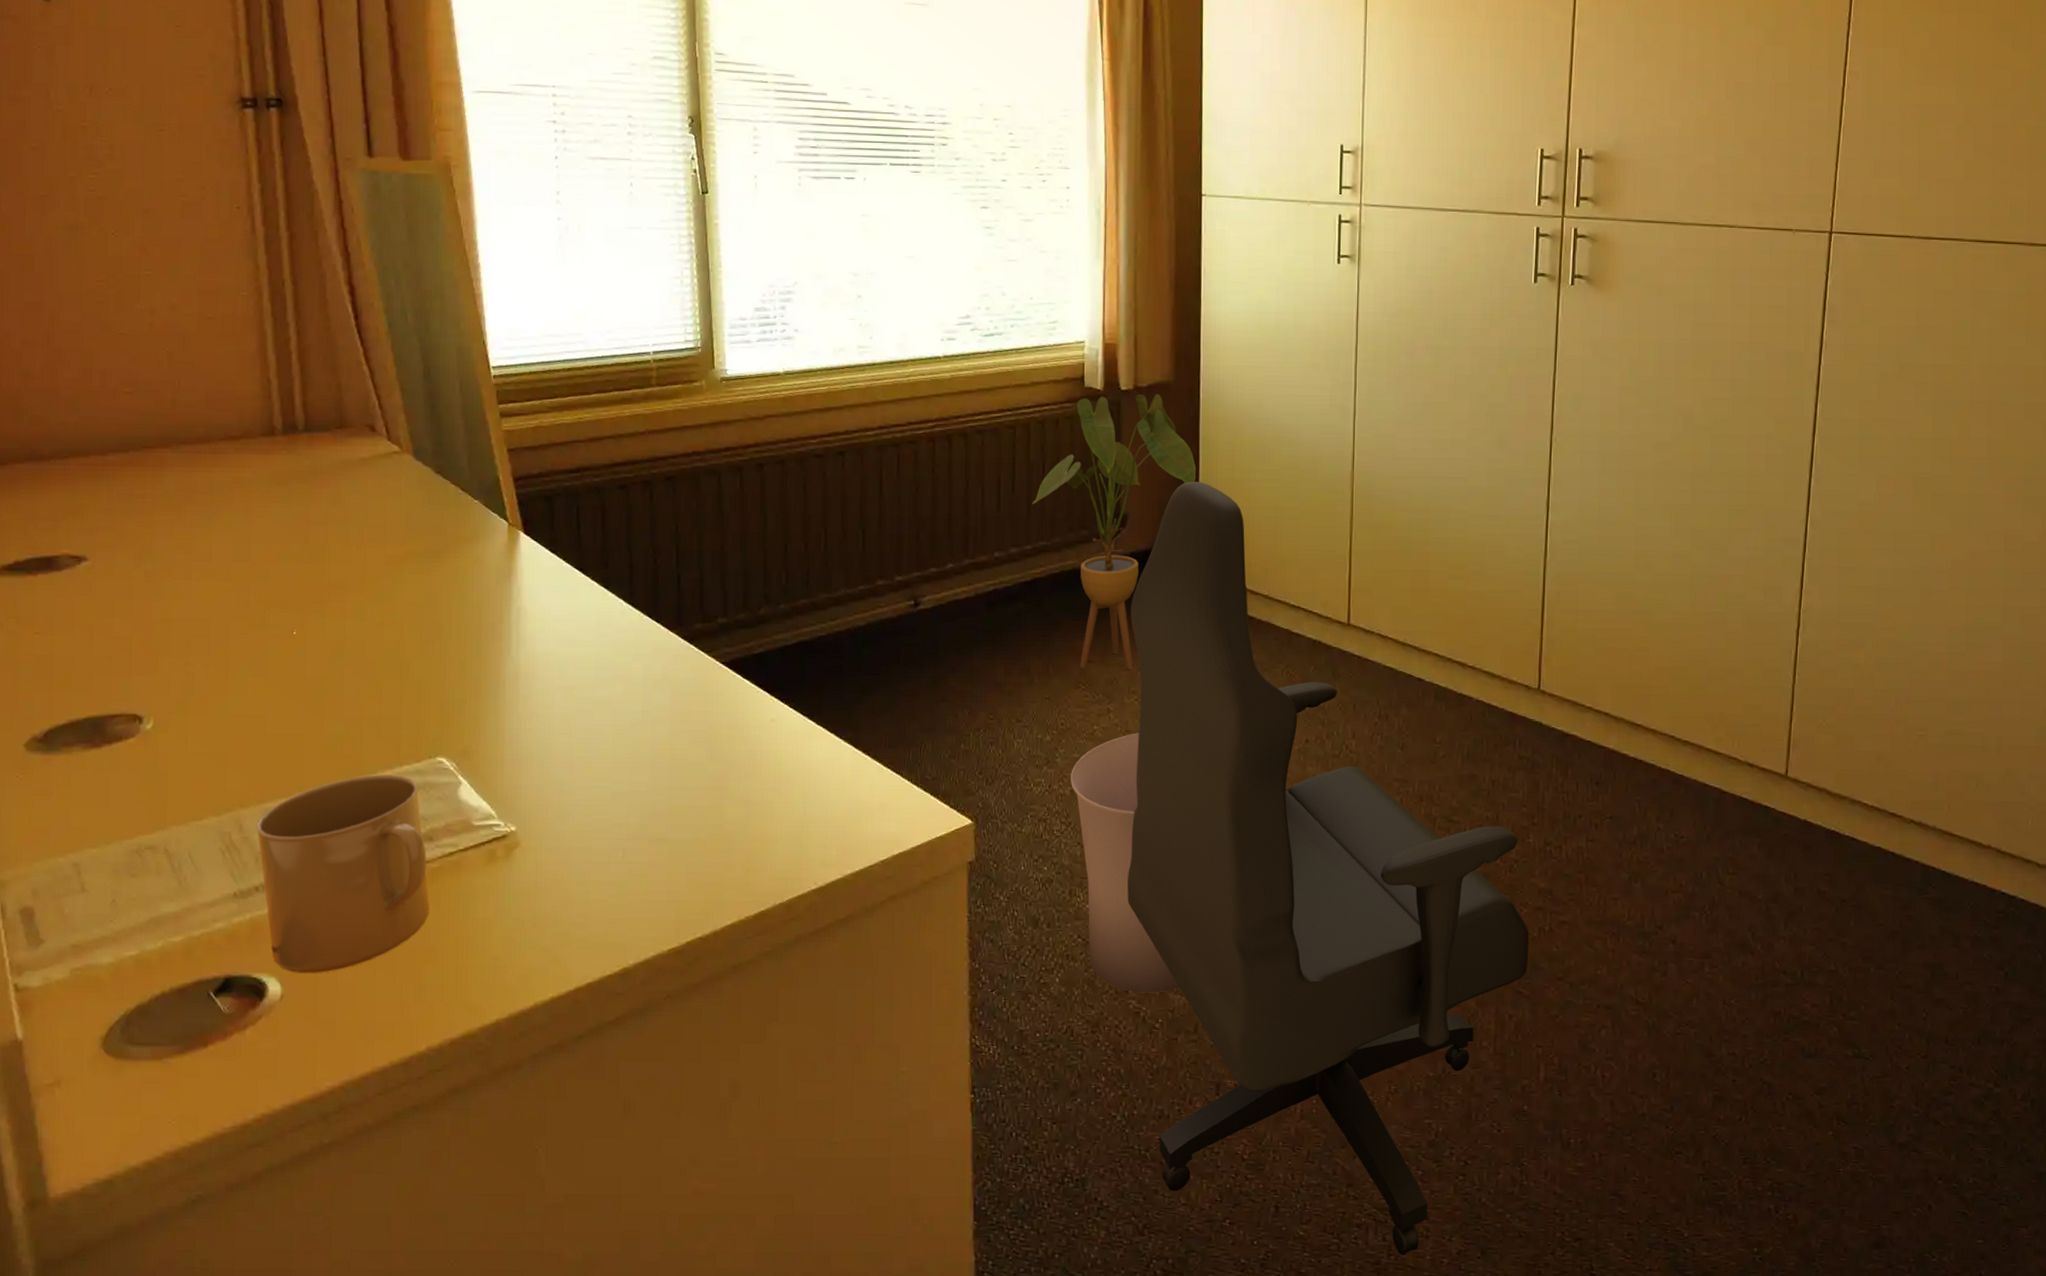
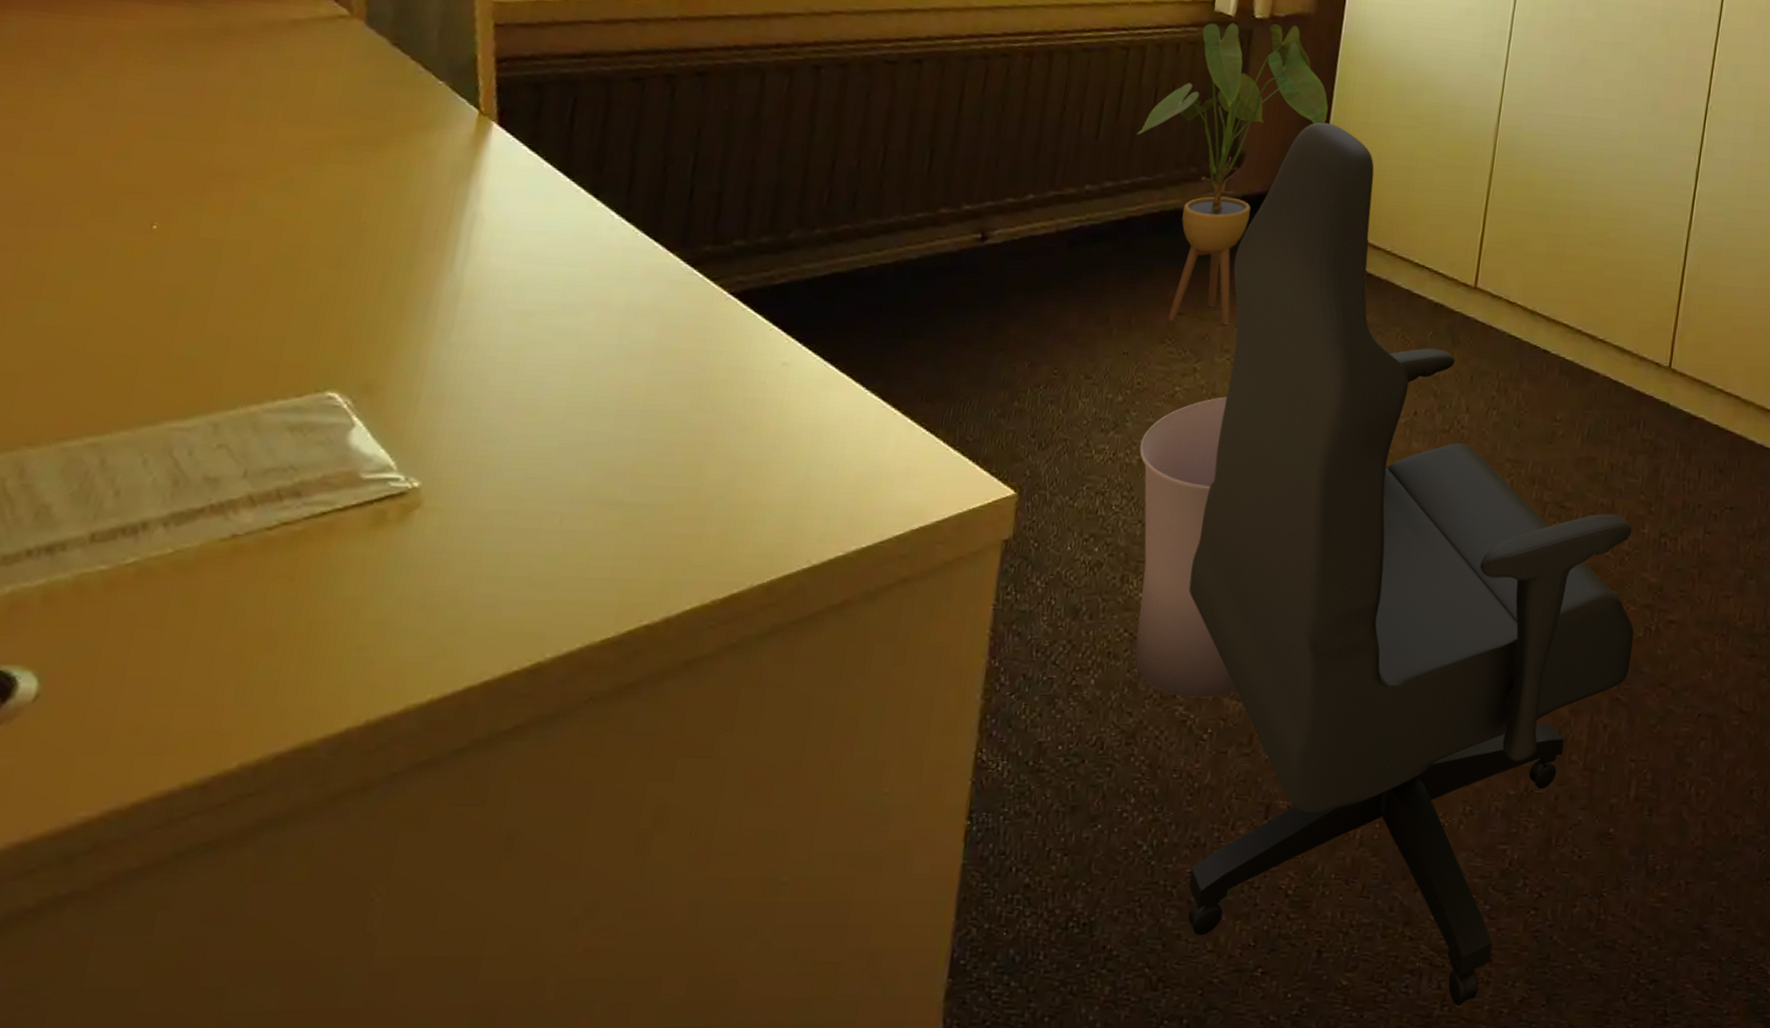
mug: present [256,775,430,973] -> none [33,410,293,666]

